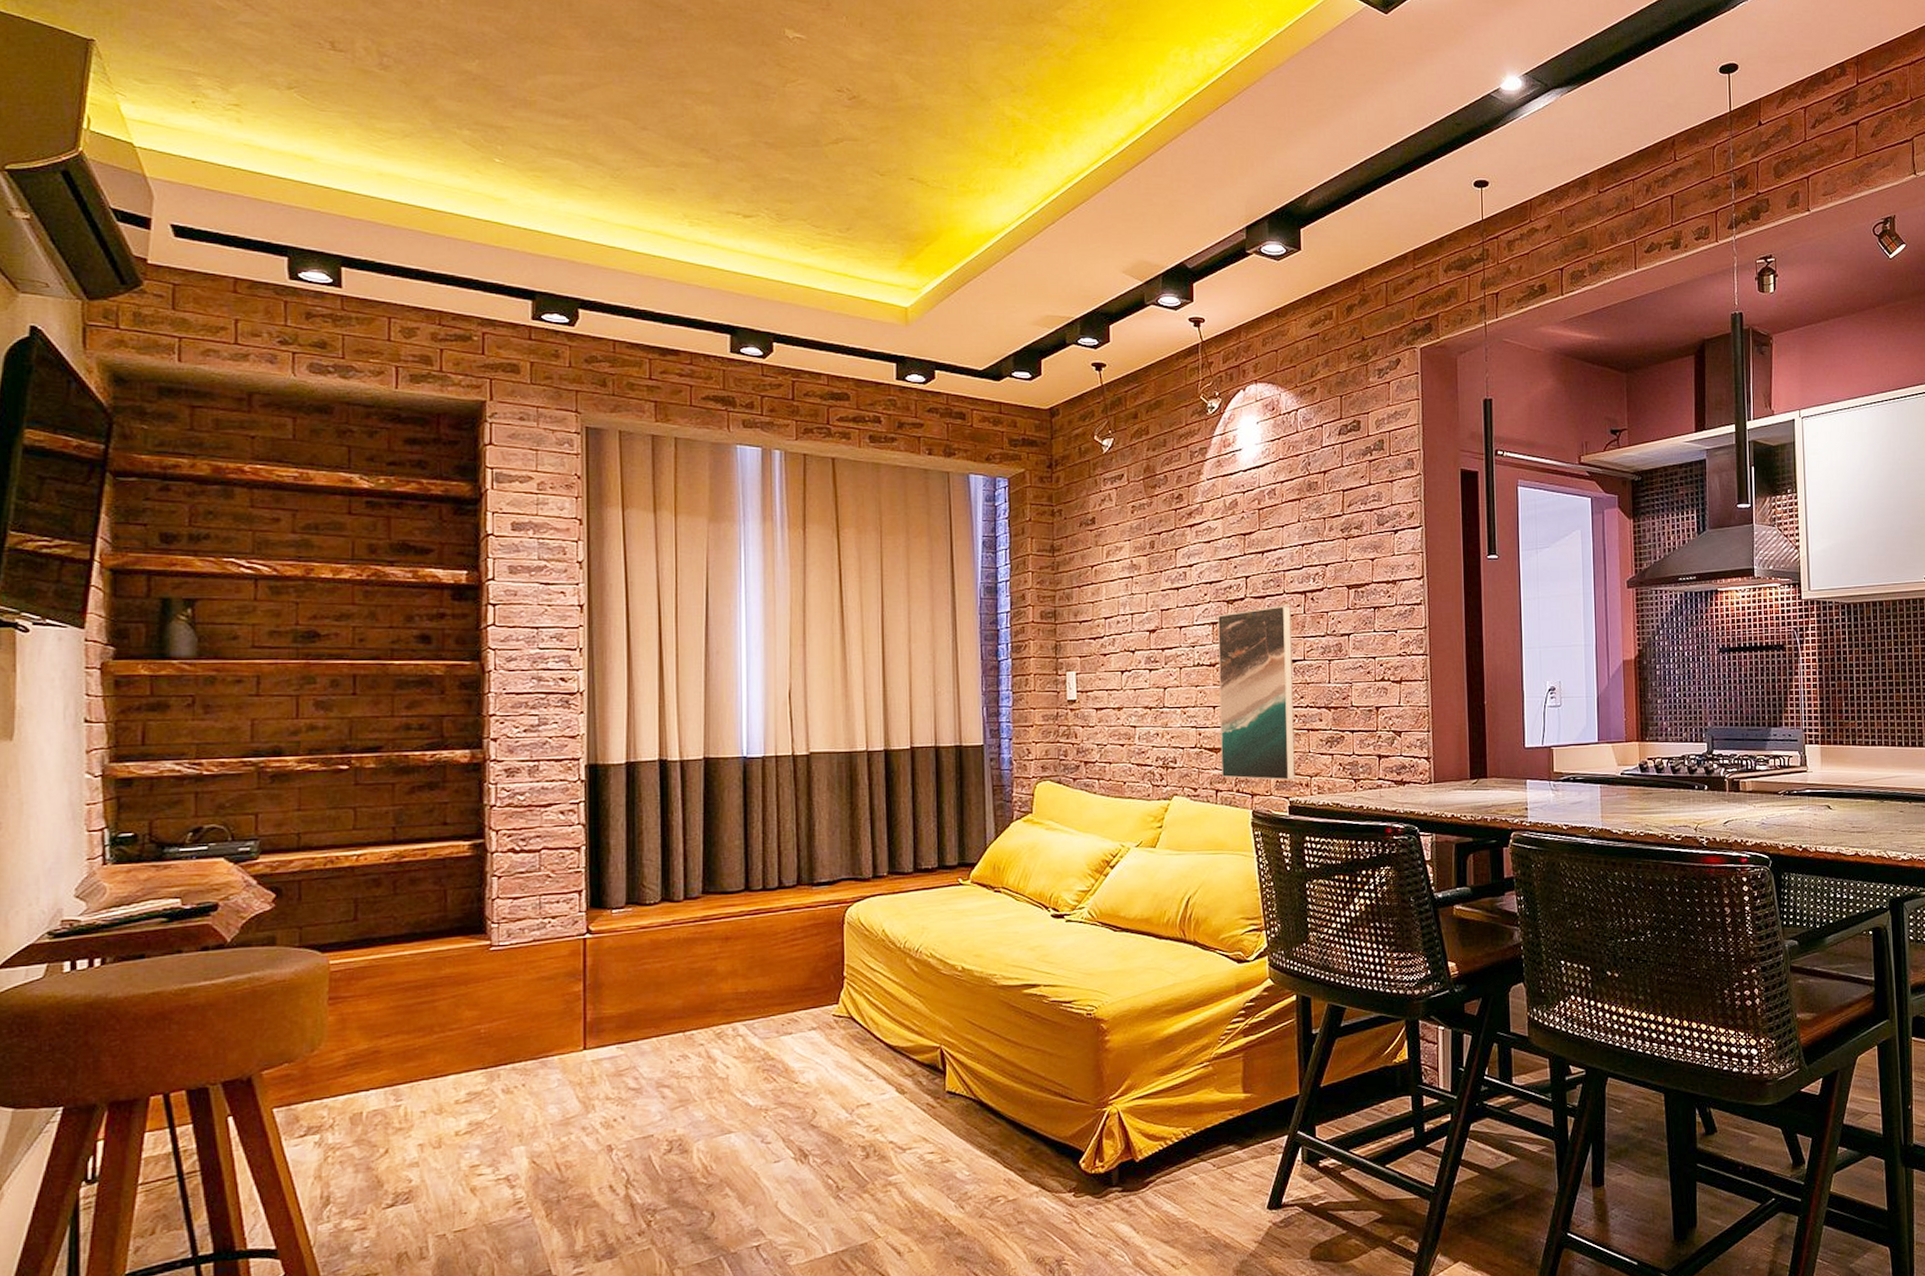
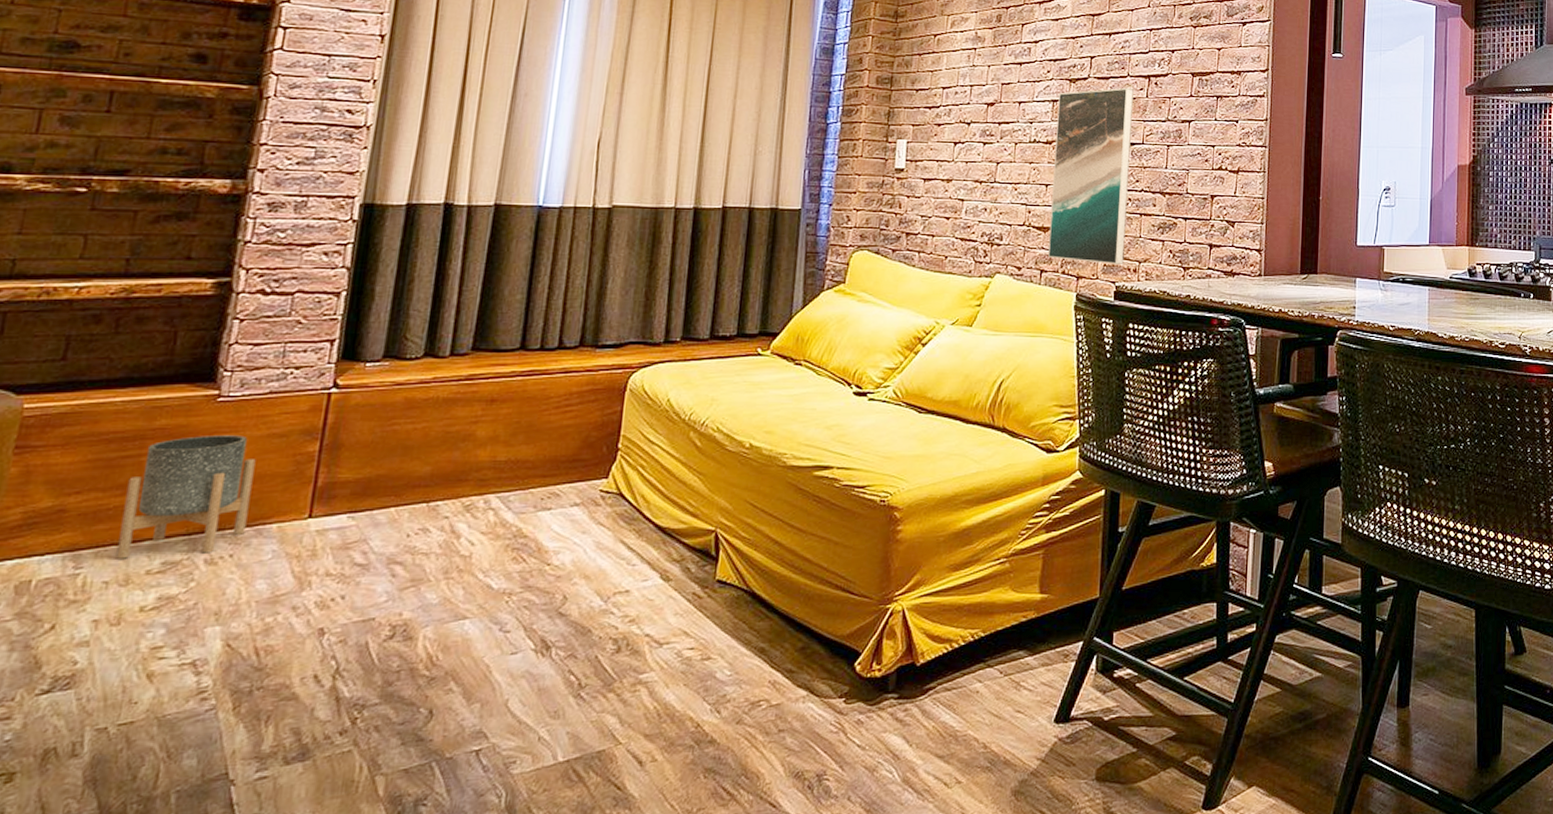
planter: none [427,979,532,1092] -> present [116,435,256,559]

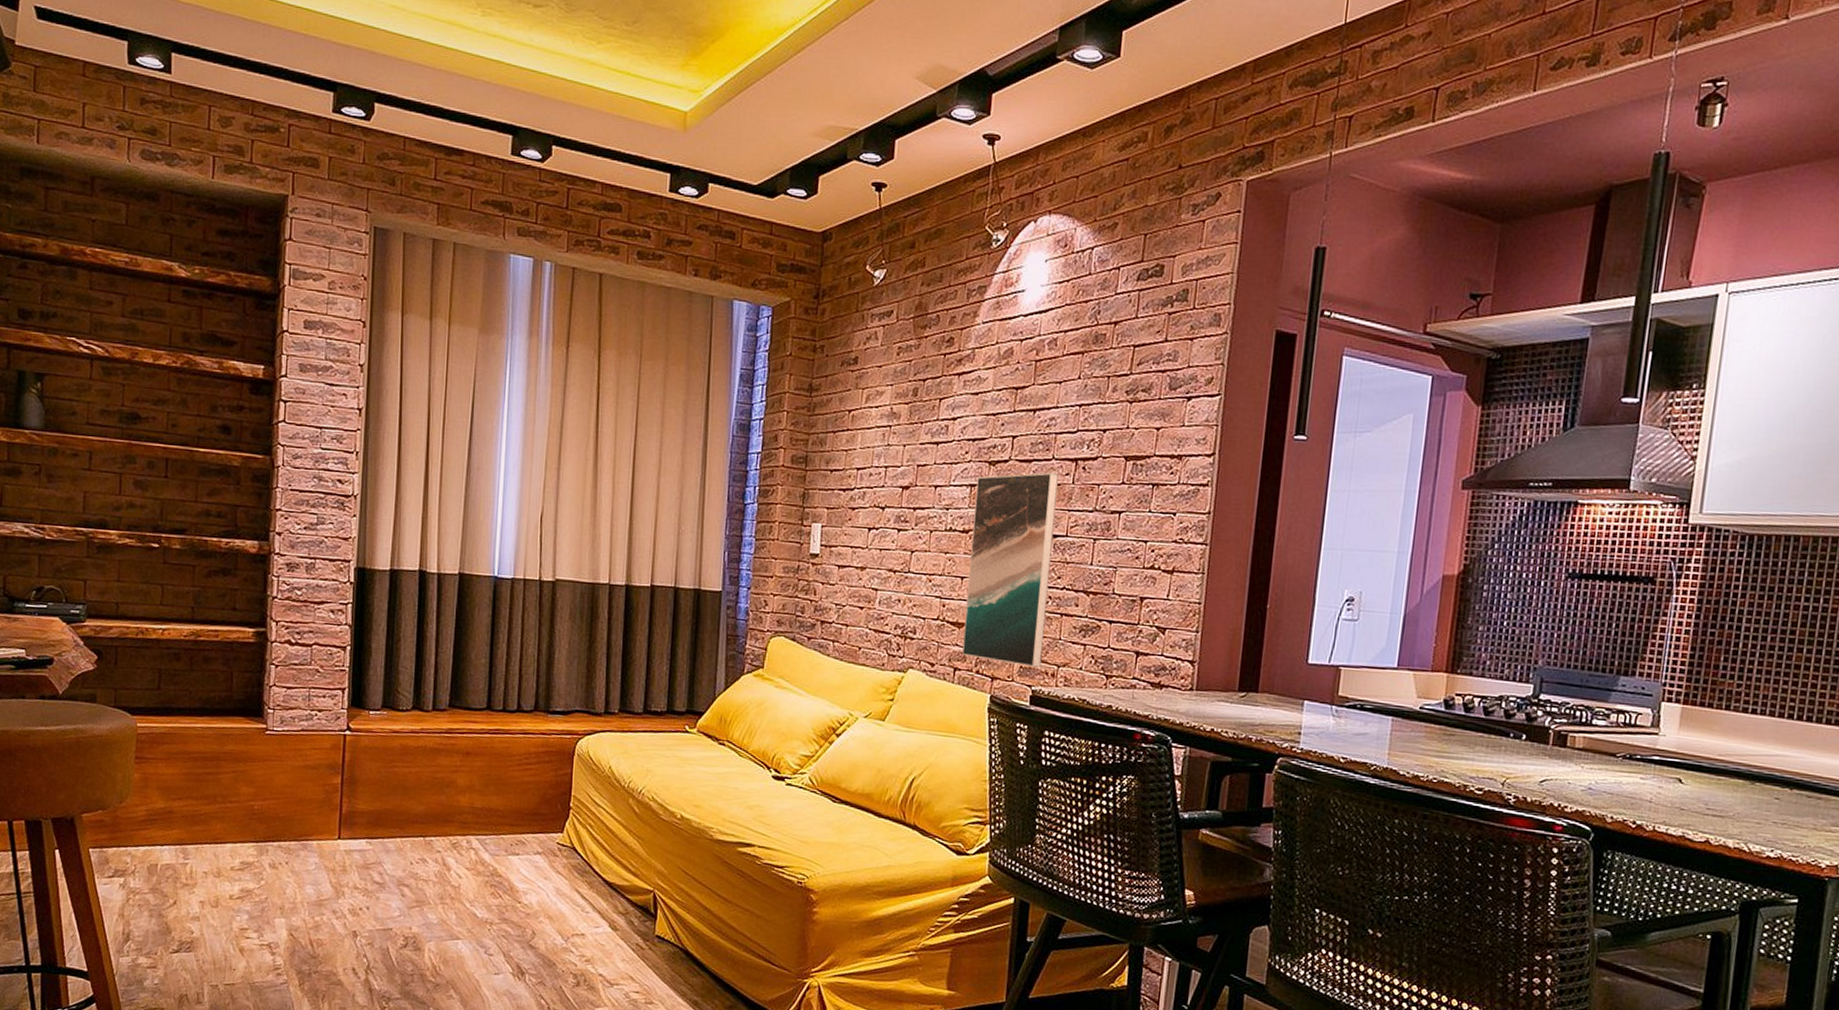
planter: present [116,435,256,559] -> none [210,761,297,859]

